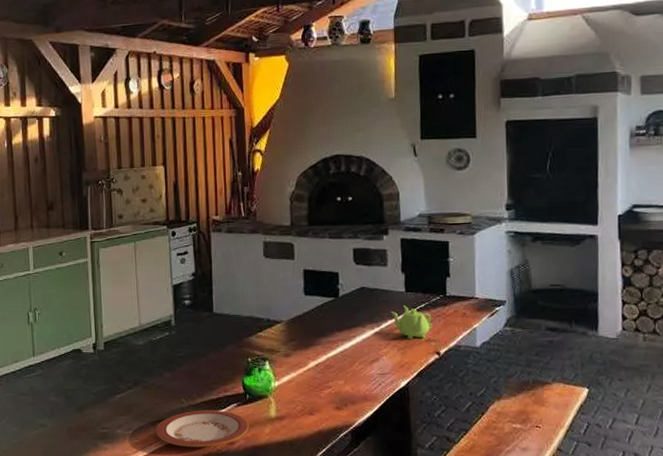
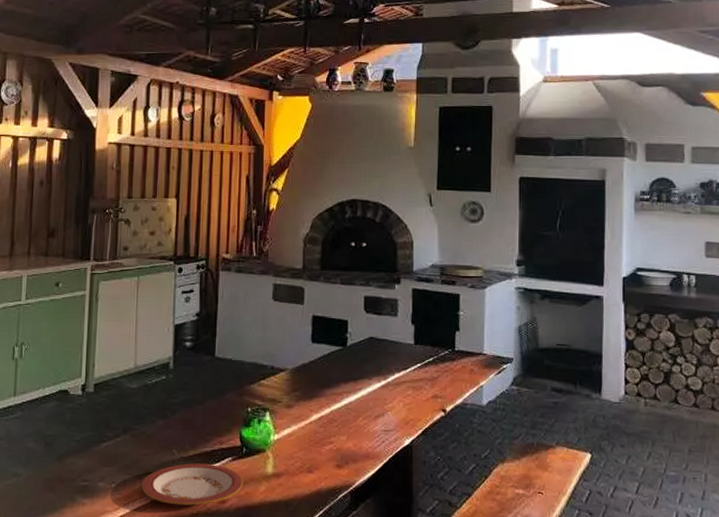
teapot: present [390,305,433,339] -> none [398,358,440,394]

